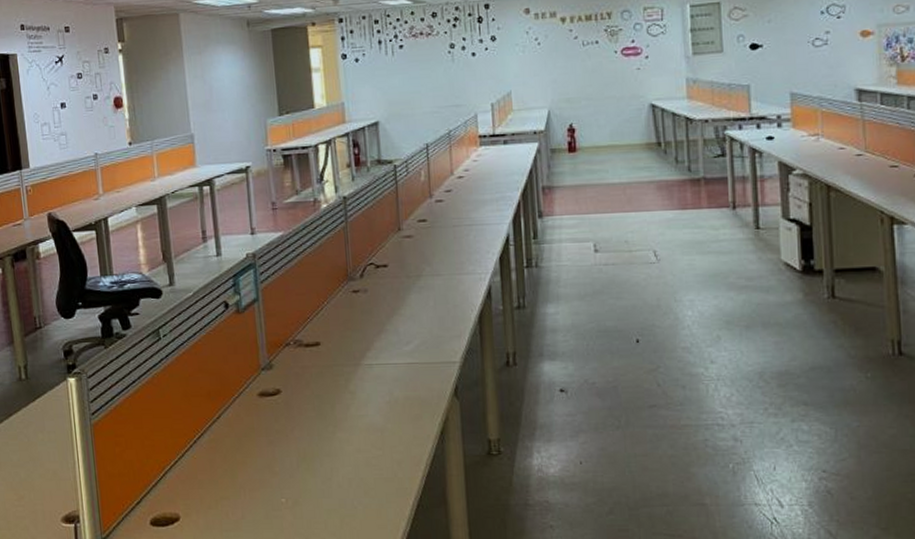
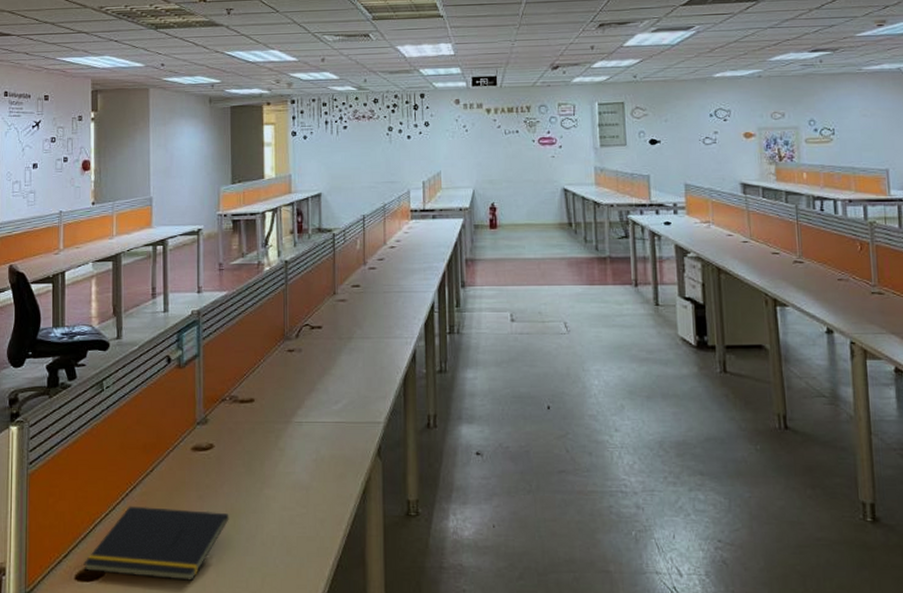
notepad: none [157,452,303,523] -> present [83,506,229,581]

